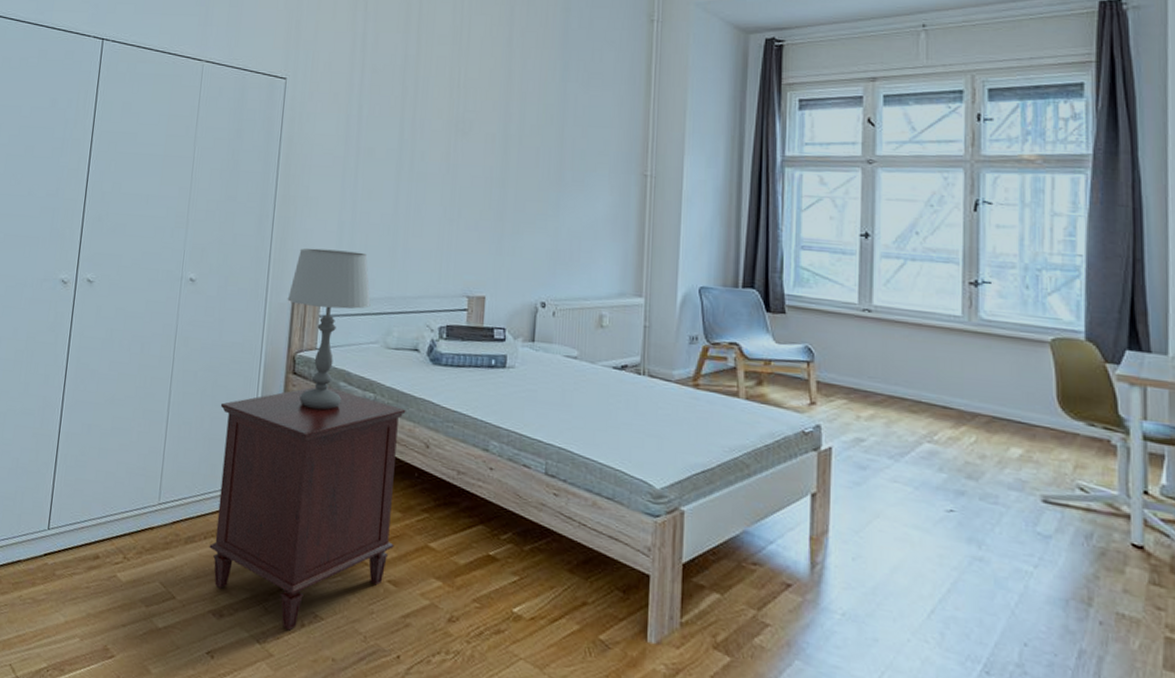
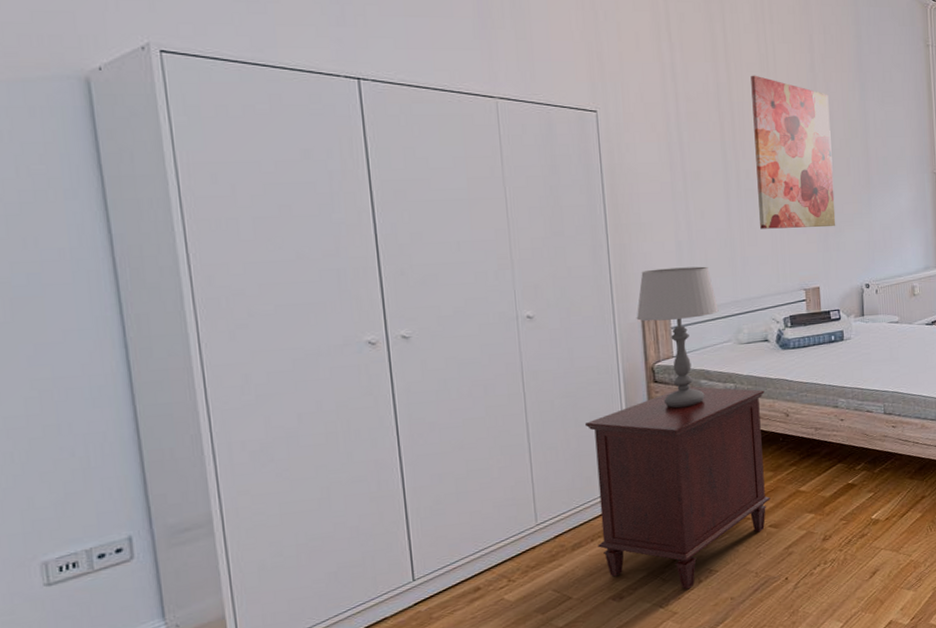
wall art: none [428,48,524,227] -> present [751,75,836,229]

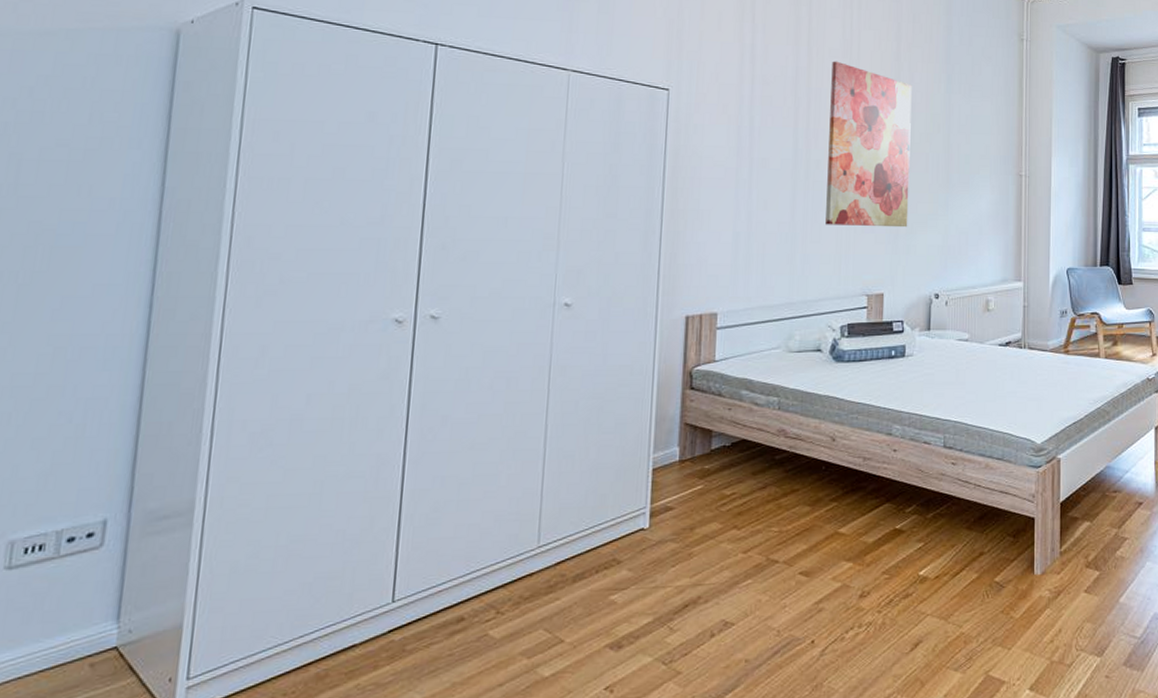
nightstand: present [584,386,770,590] -> none [602,397,811,644]
table lamp: present [636,266,719,409] -> none [680,261,771,422]

